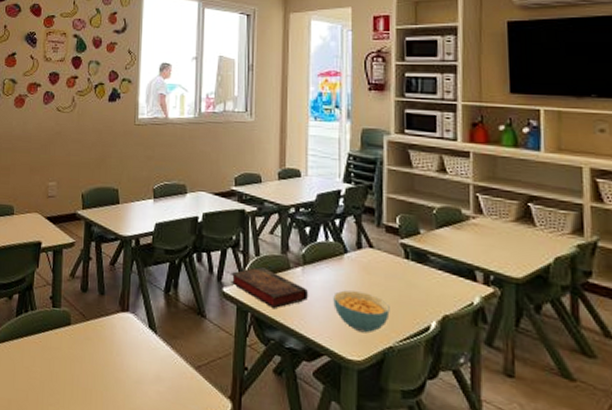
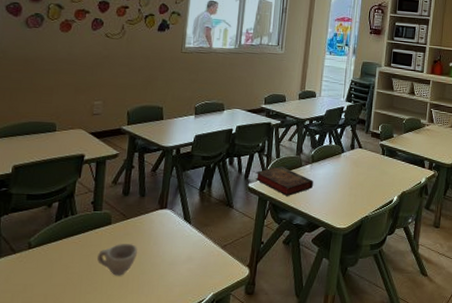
cup: none [57,349,99,389] -> present [96,244,137,276]
cereal bowl: present [333,290,390,333] -> none [331,179,369,208]

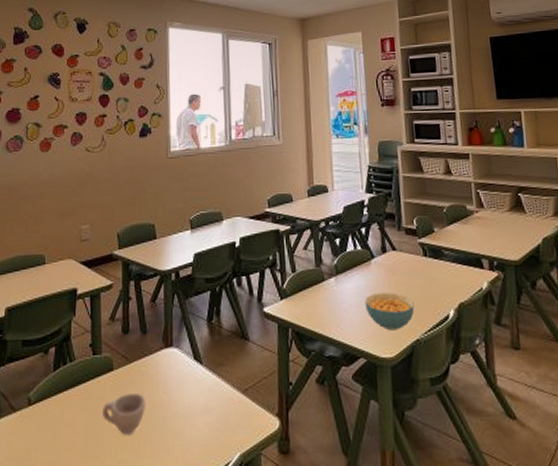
book: present [255,166,313,197] -> none [270,283,342,322]
cereal bowl: none [331,179,369,208] -> present [365,293,415,331]

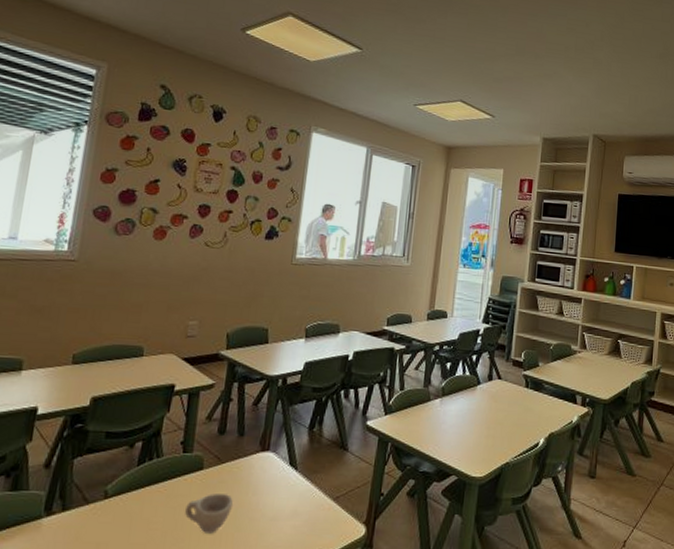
cereal bowl: present [365,293,415,331] -> none [464,417,510,453]

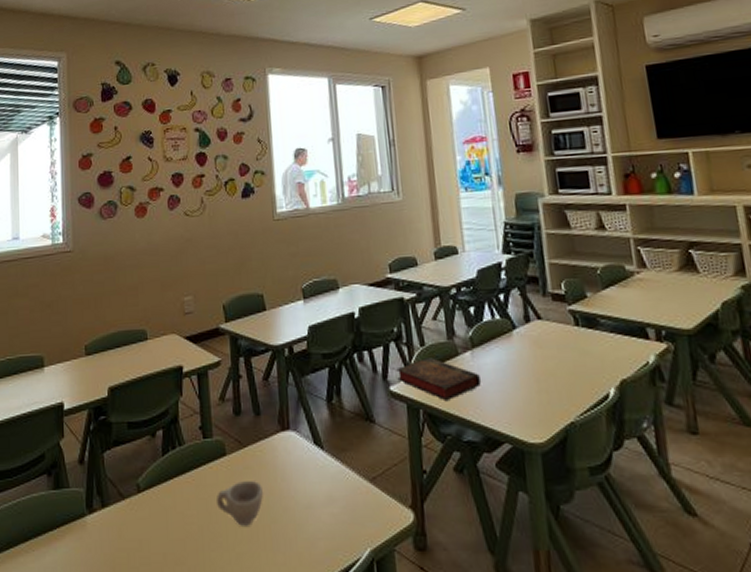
book: none [375,400,444,438] -> present [396,358,481,402]

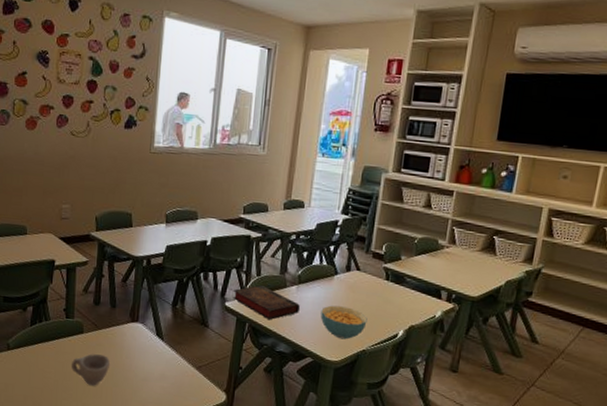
cereal bowl: none [507,368,567,412] -> present [320,305,368,340]

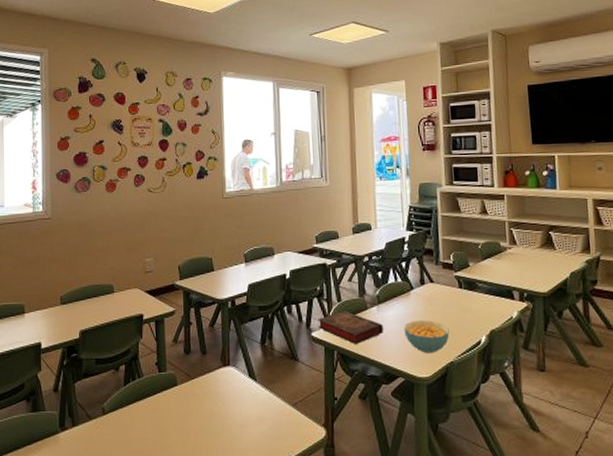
cup: present [70,354,110,386] -> none [167,406,206,440]

